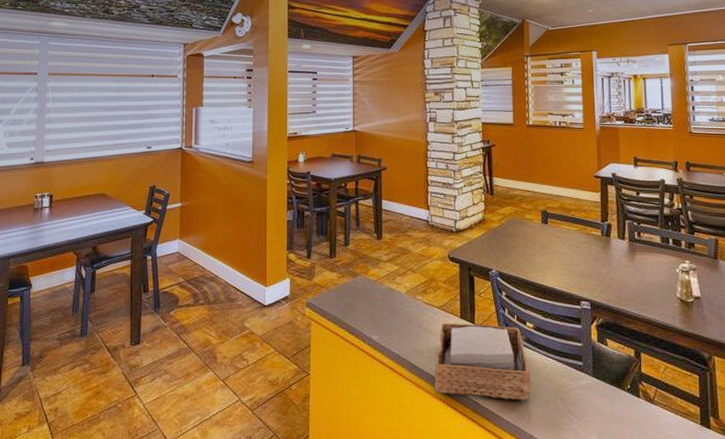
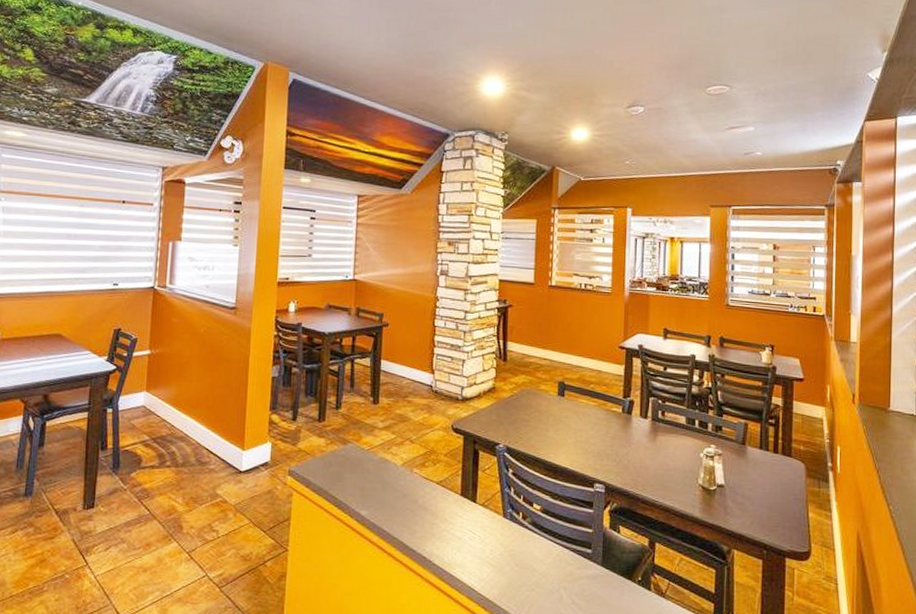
napkin holder: present [434,323,531,401] -> none [427,500,534,589]

